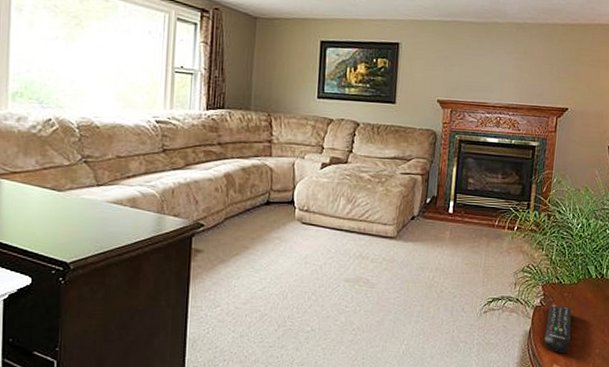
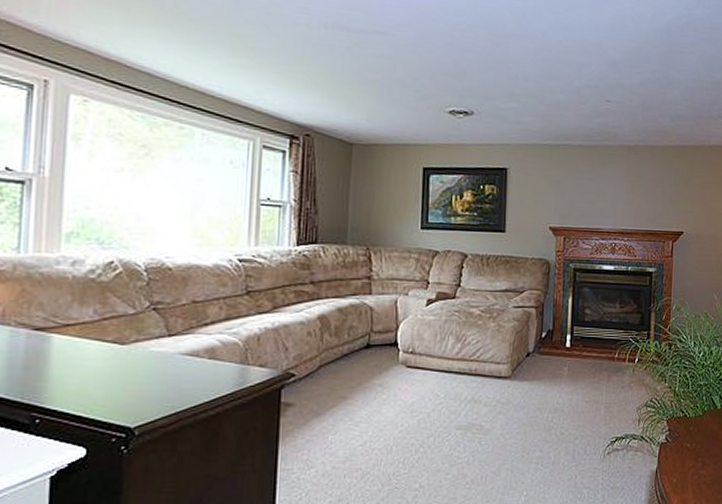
remote control: present [544,304,572,354] -> none [672,439,699,493]

